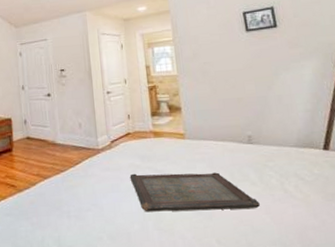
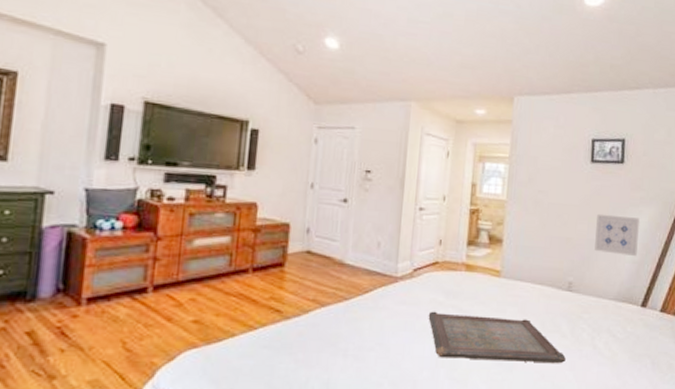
wall art: none [262,71,308,106] -> present [595,213,640,257]

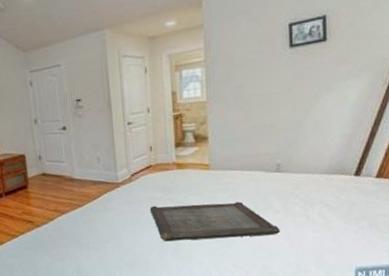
wall art: present [595,213,640,257] -> none [301,92,348,132]

